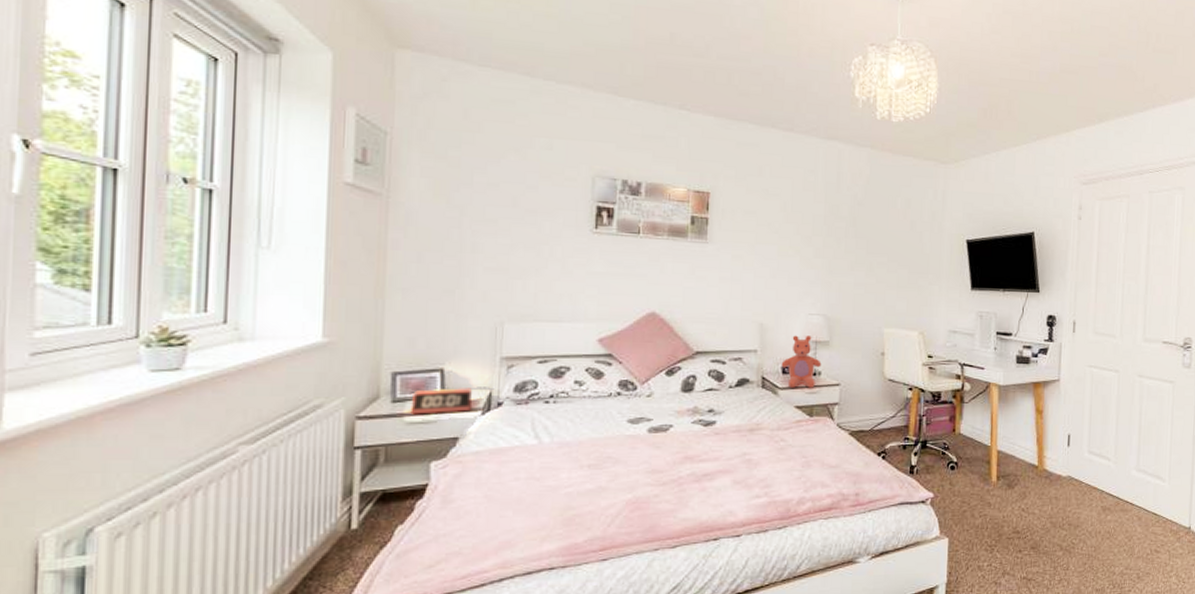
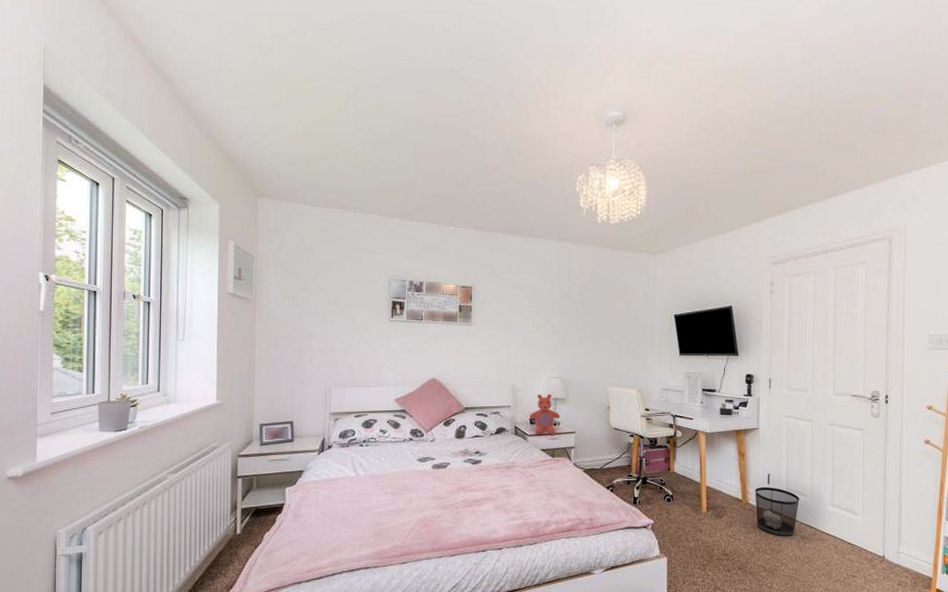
candle holder: none [117,335,178,384] -> present [98,400,131,432]
alarm clock: present [410,388,473,415] -> none [272,435,312,454]
waste bin: none [1052,450,1102,508] -> present [755,487,800,536]

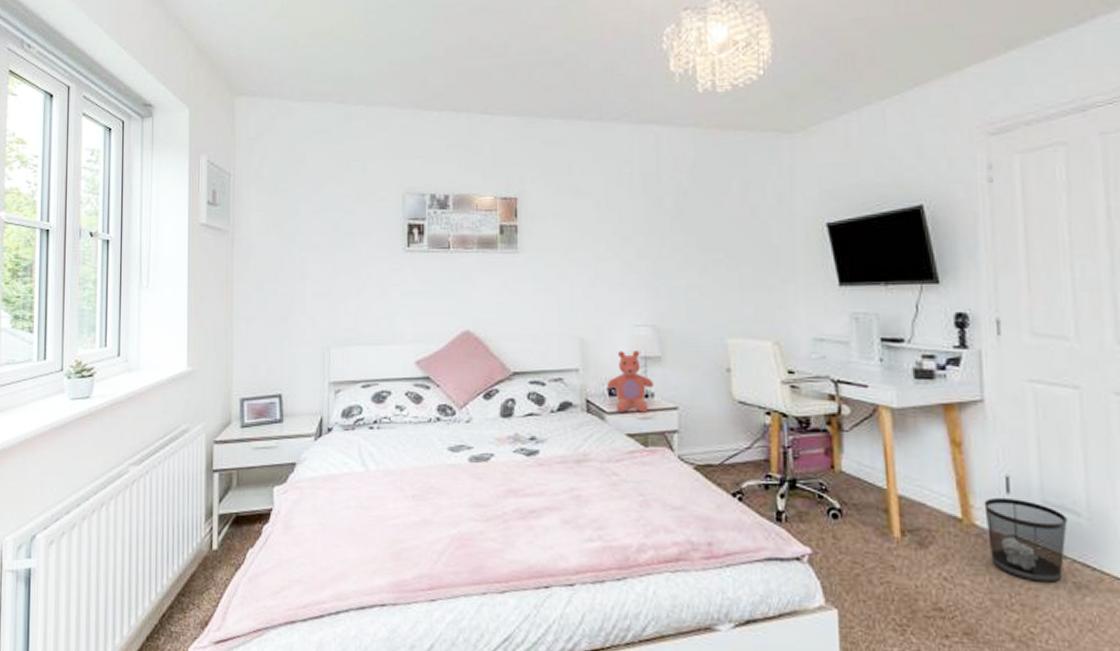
candle holder: present [98,400,131,432] -> none [49,368,88,410]

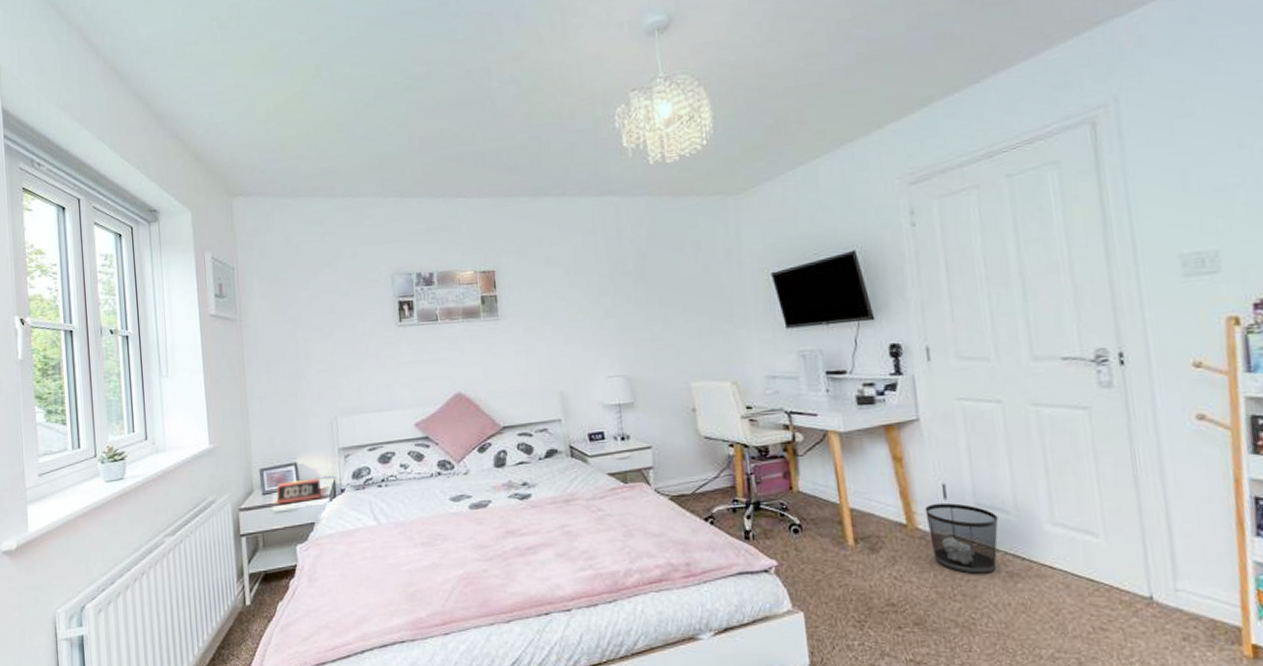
alarm clock: none [256,413,307,440] -> present [276,478,322,505]
teddy bear: present [607,351,654,414] -> none [587,399,629,456]

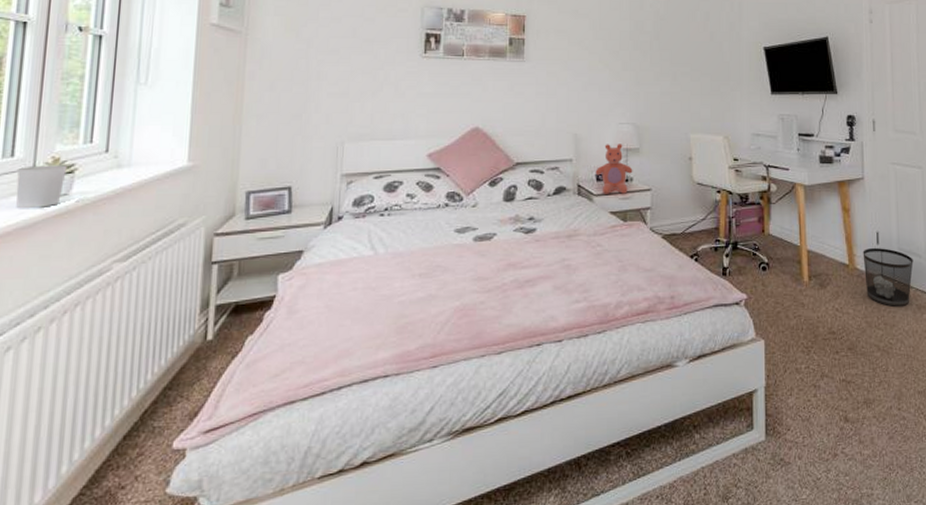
candle holder: none [85,453,119,493] -> present [16,165,67,209]
alarm clock: present [276,478,322,505] -> none [261,204,317,230]
teddy bear: none [587,399,629,456] -> present [595,144,633,196]

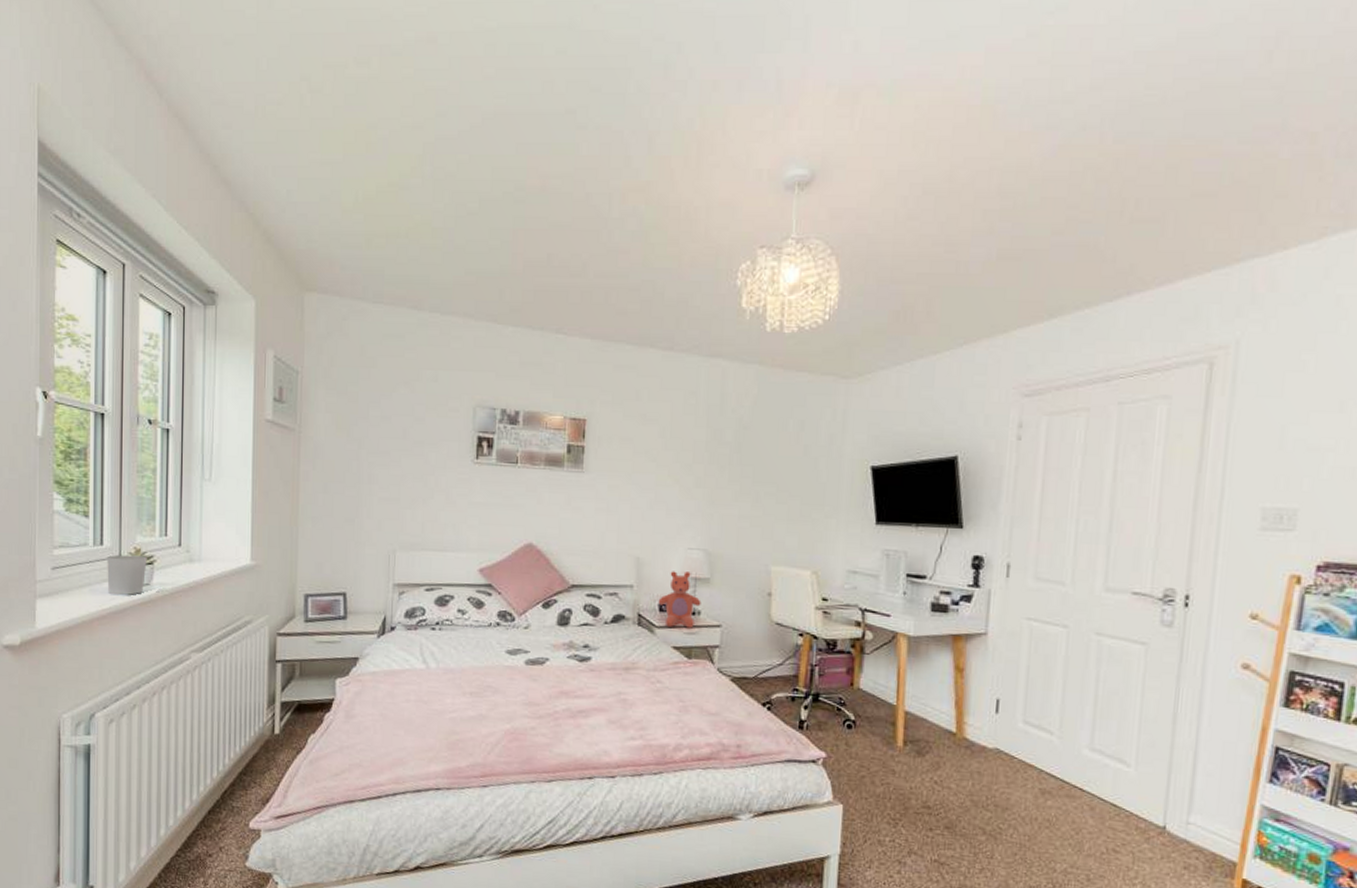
waste bin: present [863,248,914,307] -> none [975,717,1042,788]

